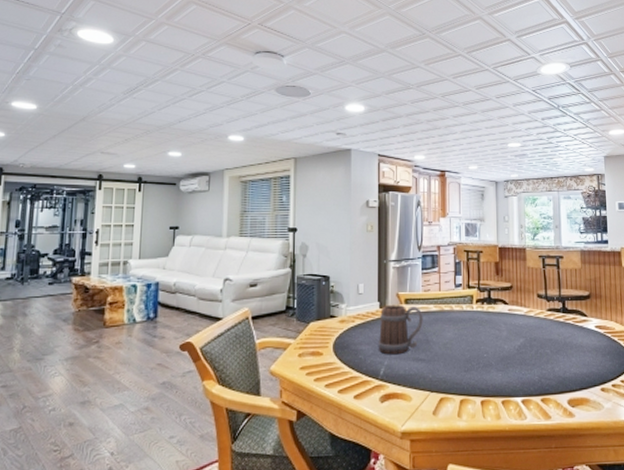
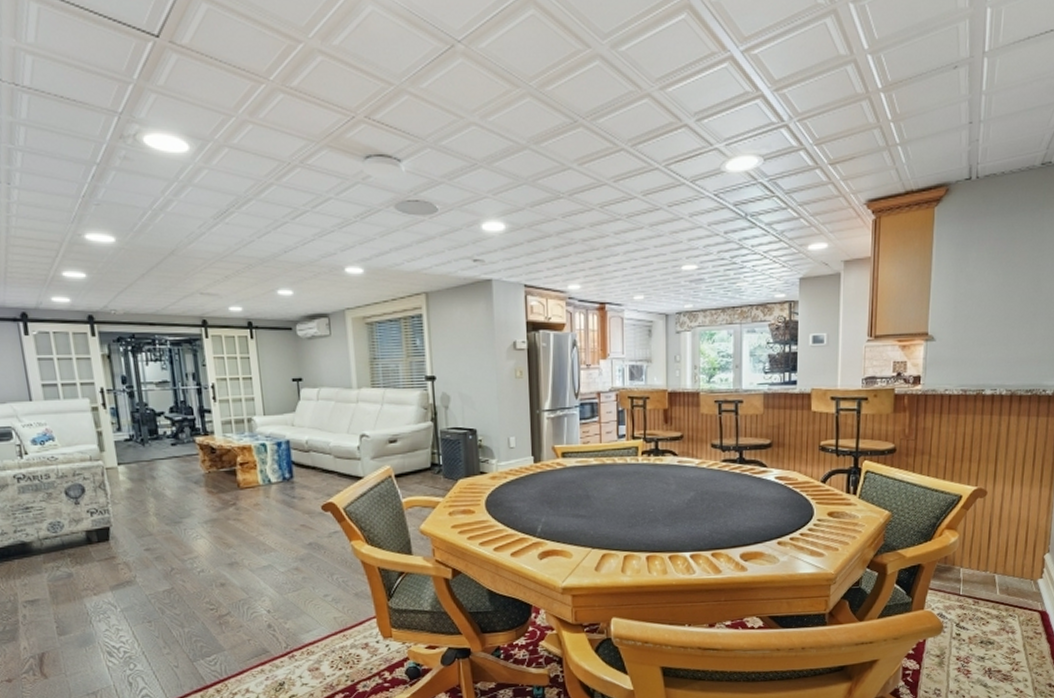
beer mug: present [378,304,423,355] -> none [533,458,583,512]

